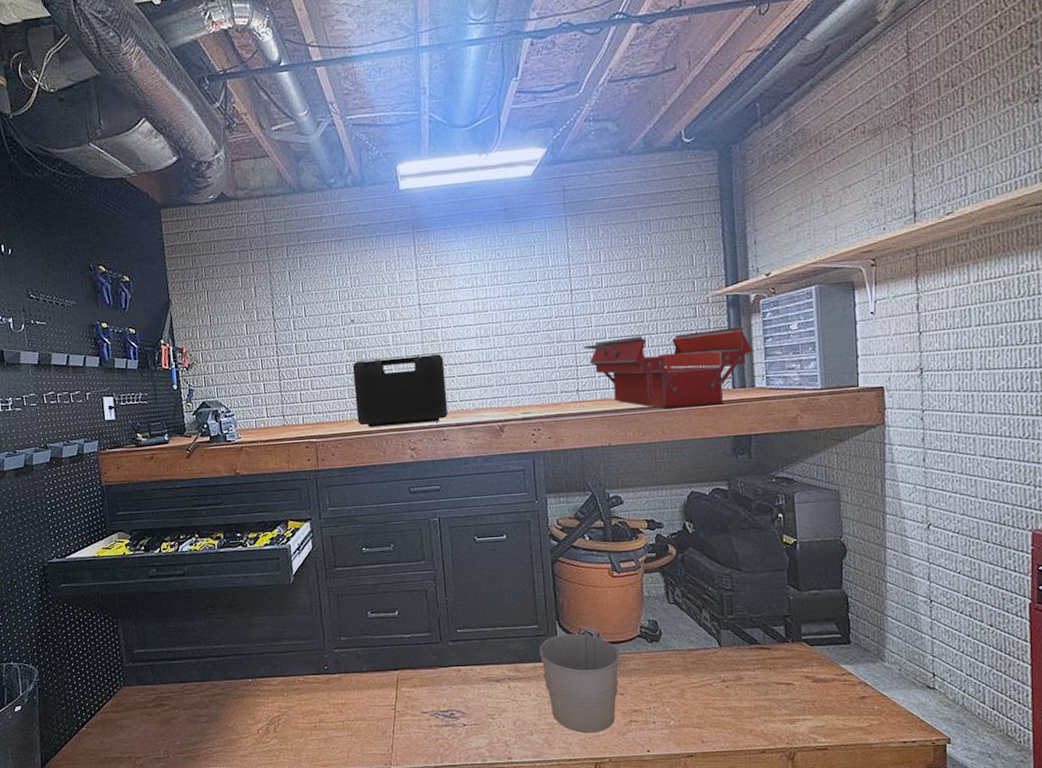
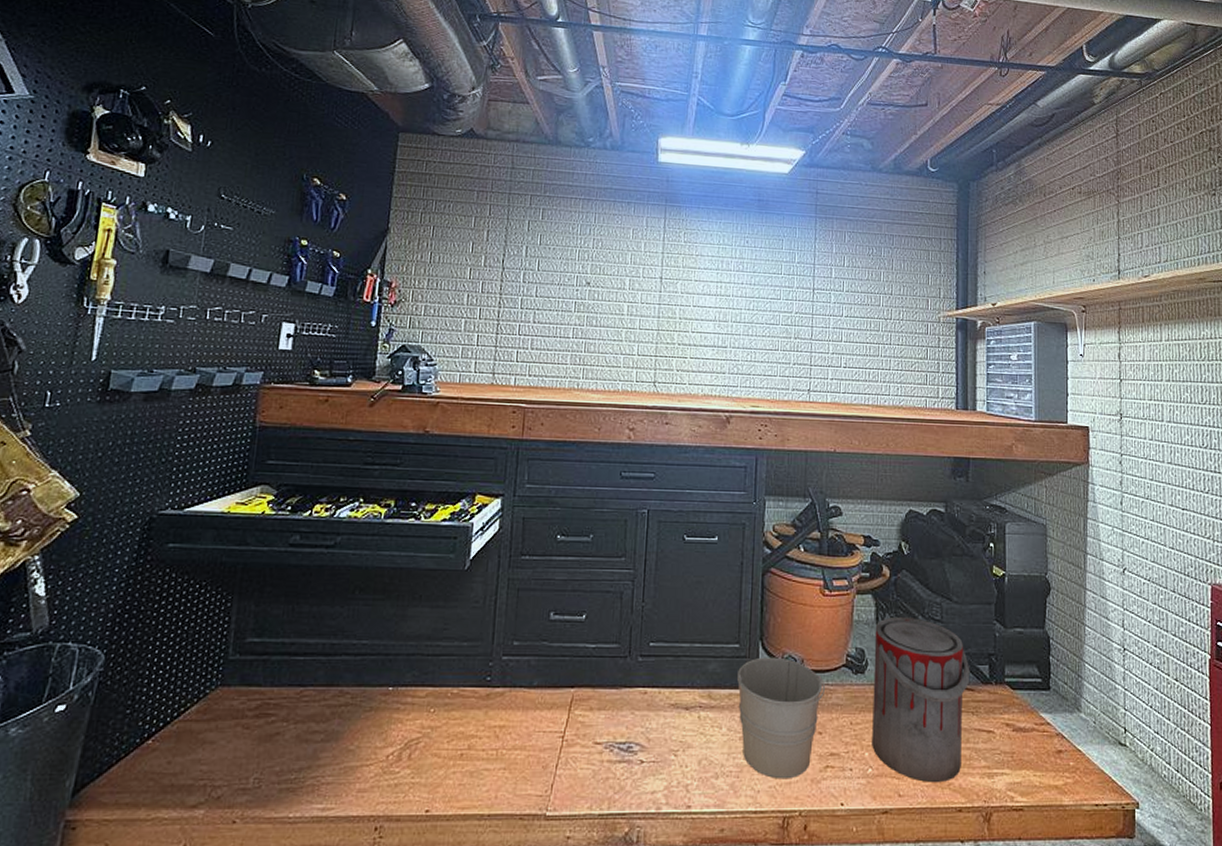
tool box: present [352,354,448,428] -> none [576,325,678,403]
toolbox: present [583,326,753,409] -> none [819,343,977,424]
paint can: none [666,589,766,730] -> present [872,616,970,782]

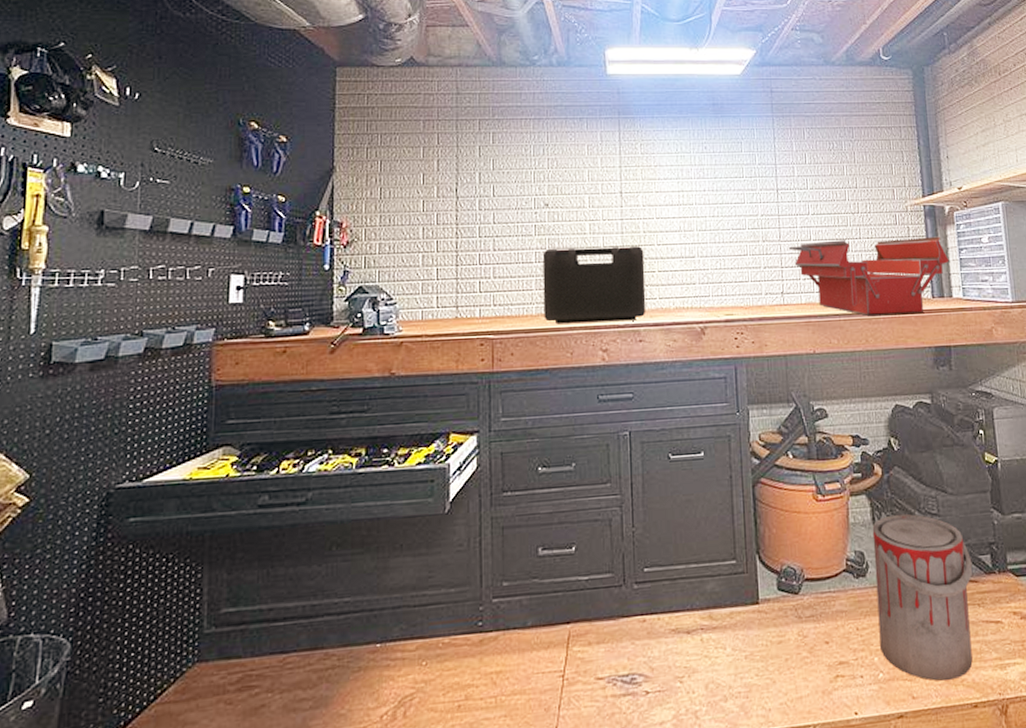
tool box: none [576,325,678,403] -> present [542,246,646,325]
bucket: present [736,657,826,779] -> none [736,569,828,695]
toolbox: none [819,343,977,424] -> present [788,236,950,316]

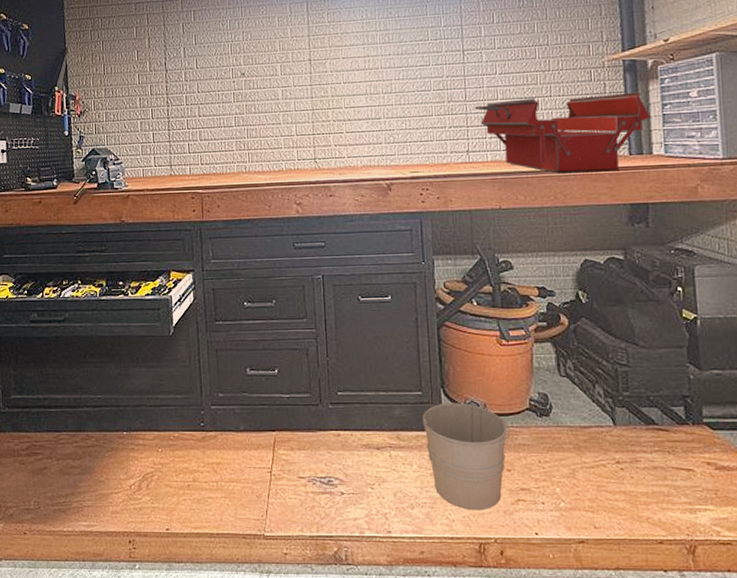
tool box: present [542,246,646,325] -> none [241,109,336,181]
bucket: none [736,569,828,695] -> present [421,403,511,511]
paint can: present [872,514,973,681] -> none [557,362,664,516]

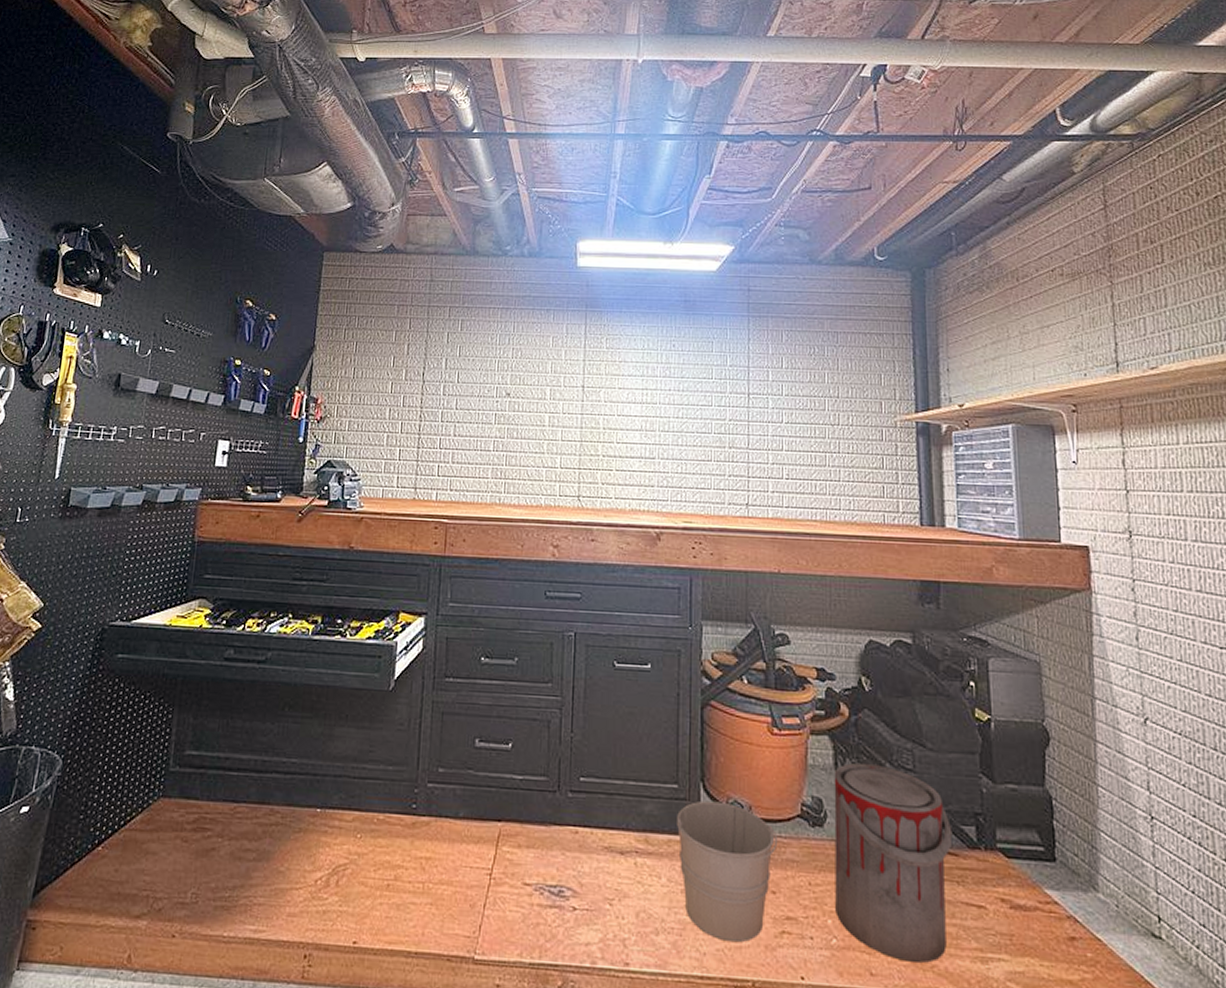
toolbox: present [474,92,651,173] -> none [756,452,944,542]
paint can: none [557,362,664,516] -> present [834,762,953,963]

